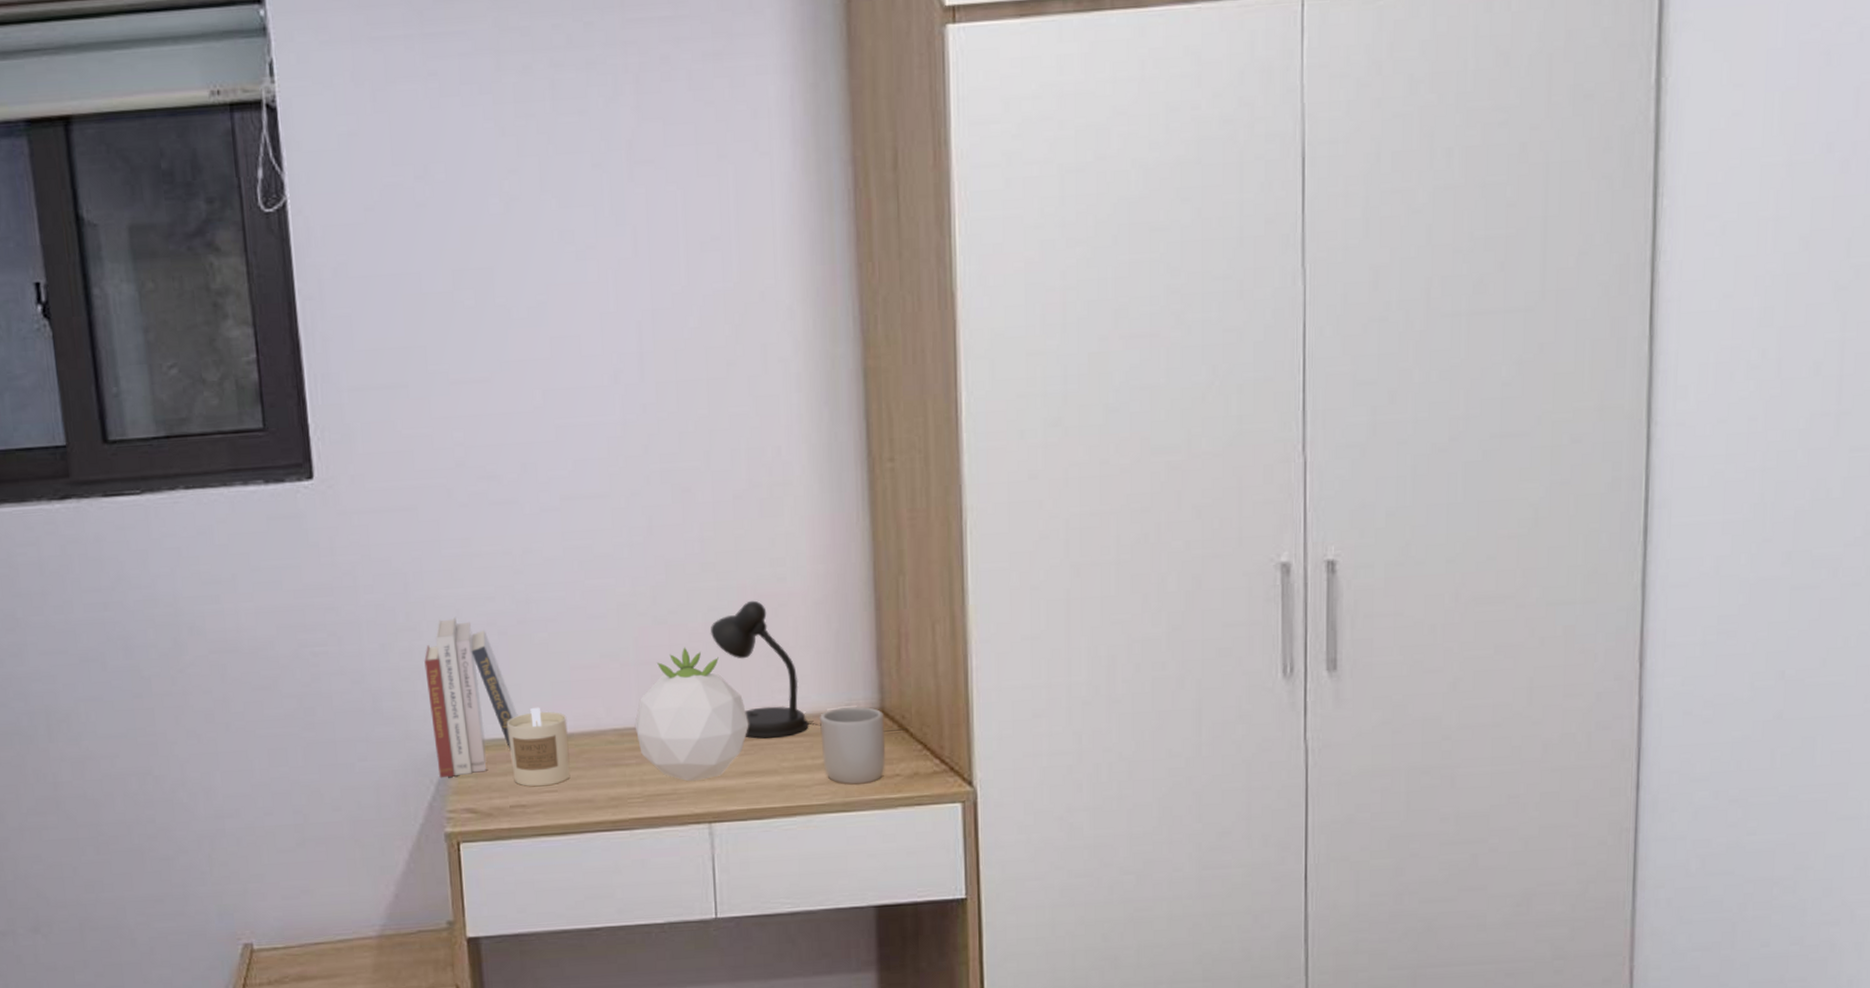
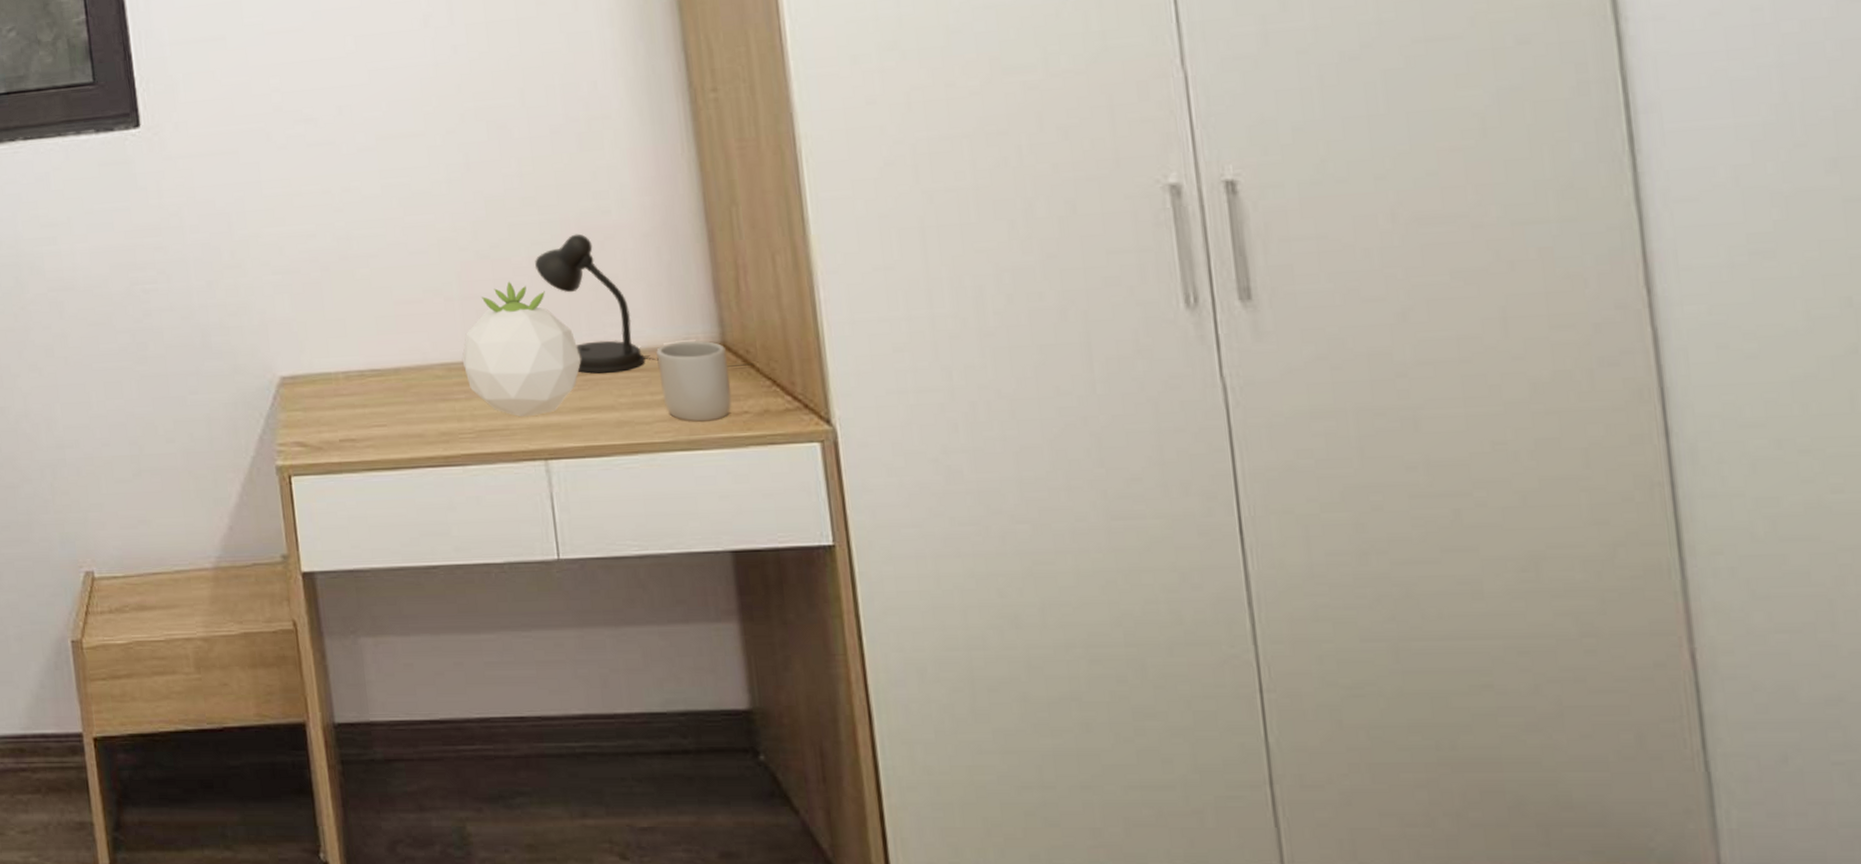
books: present [424,617,518,779] -> none [250,255,344,412]
candle: present [506,707,570,787] -> none [332,341,399,421]

